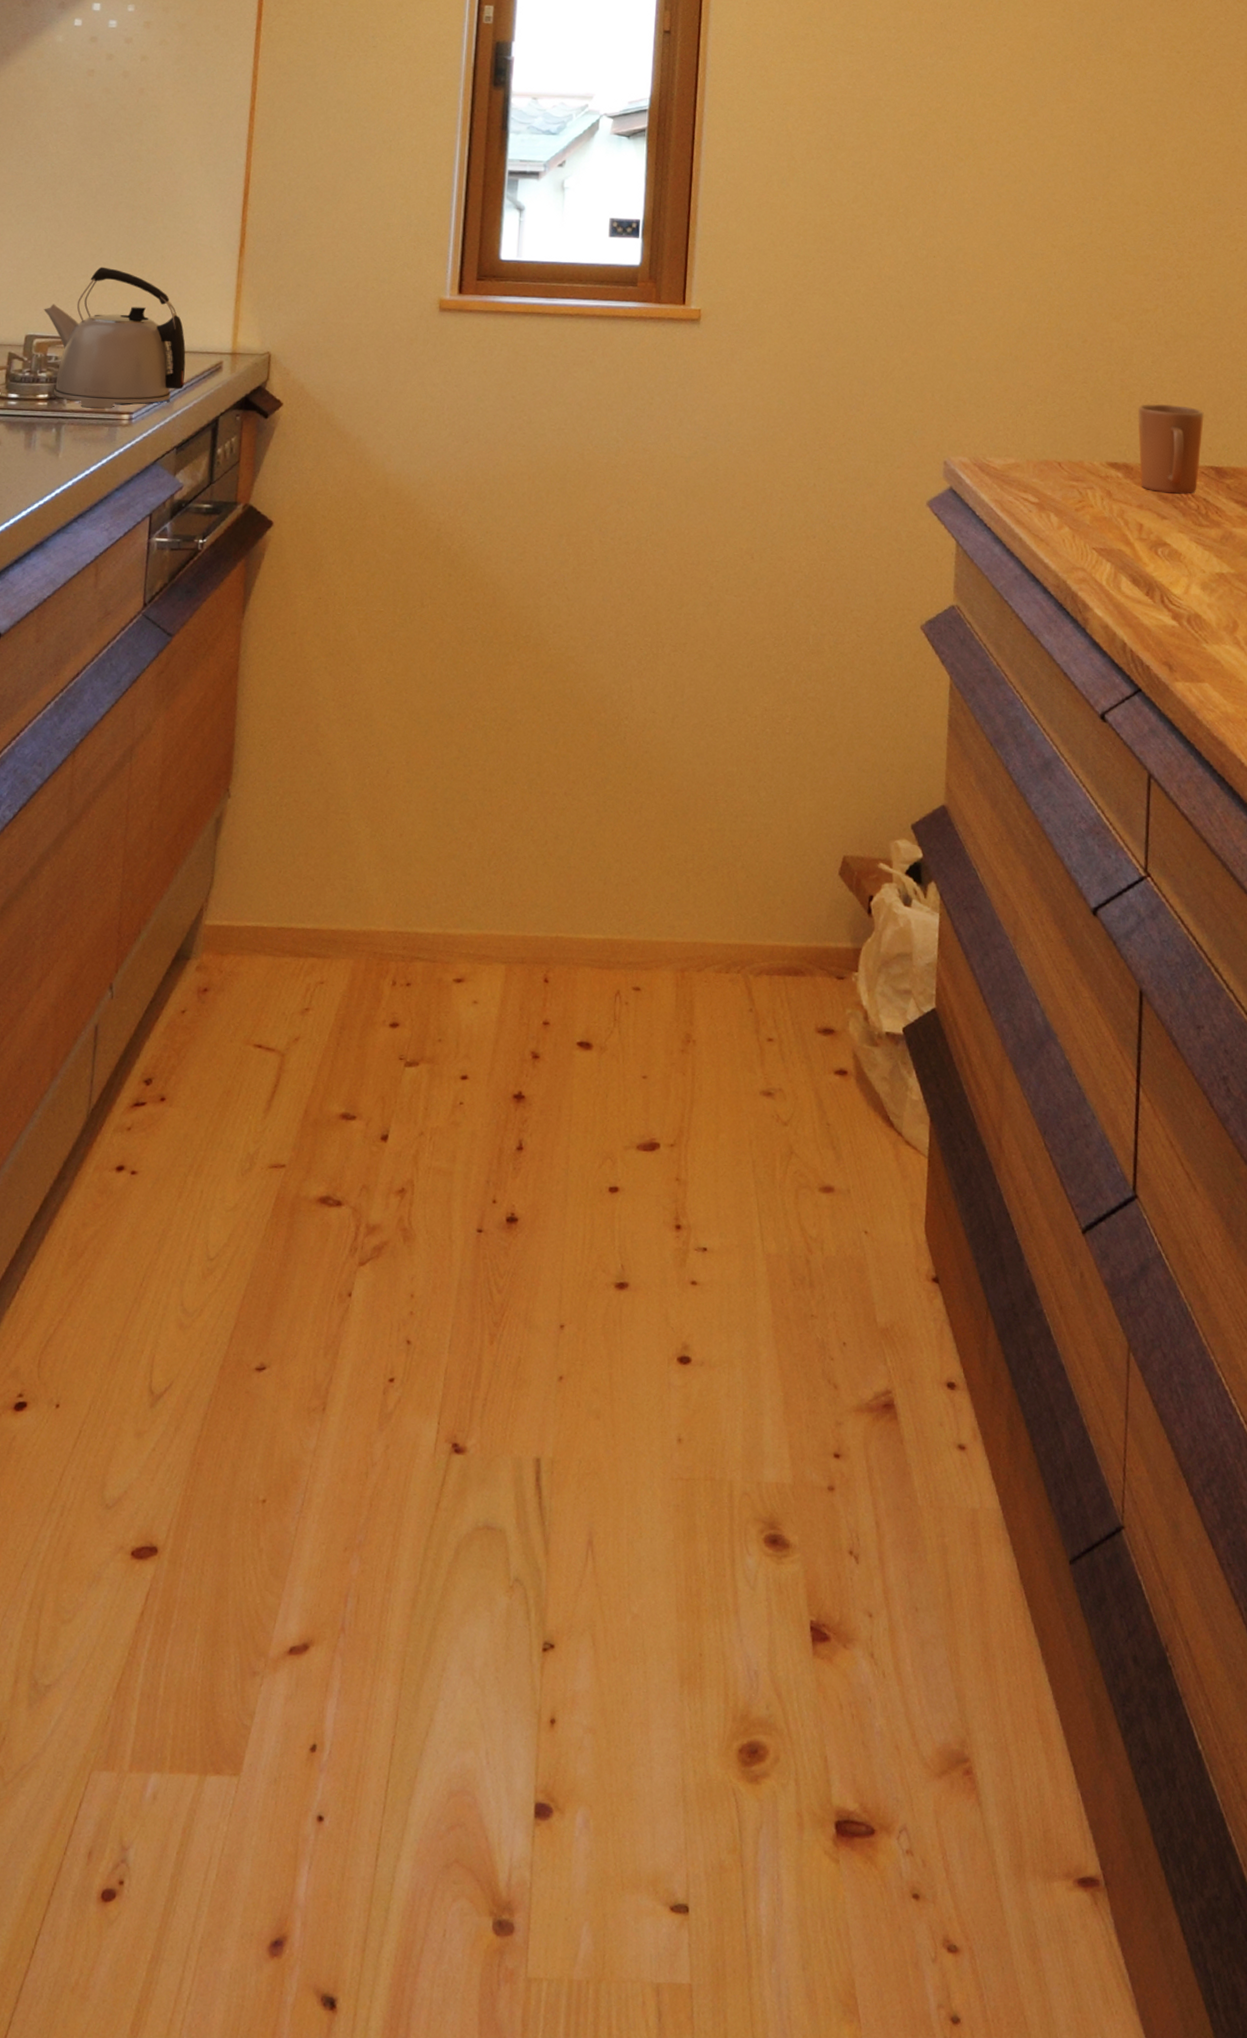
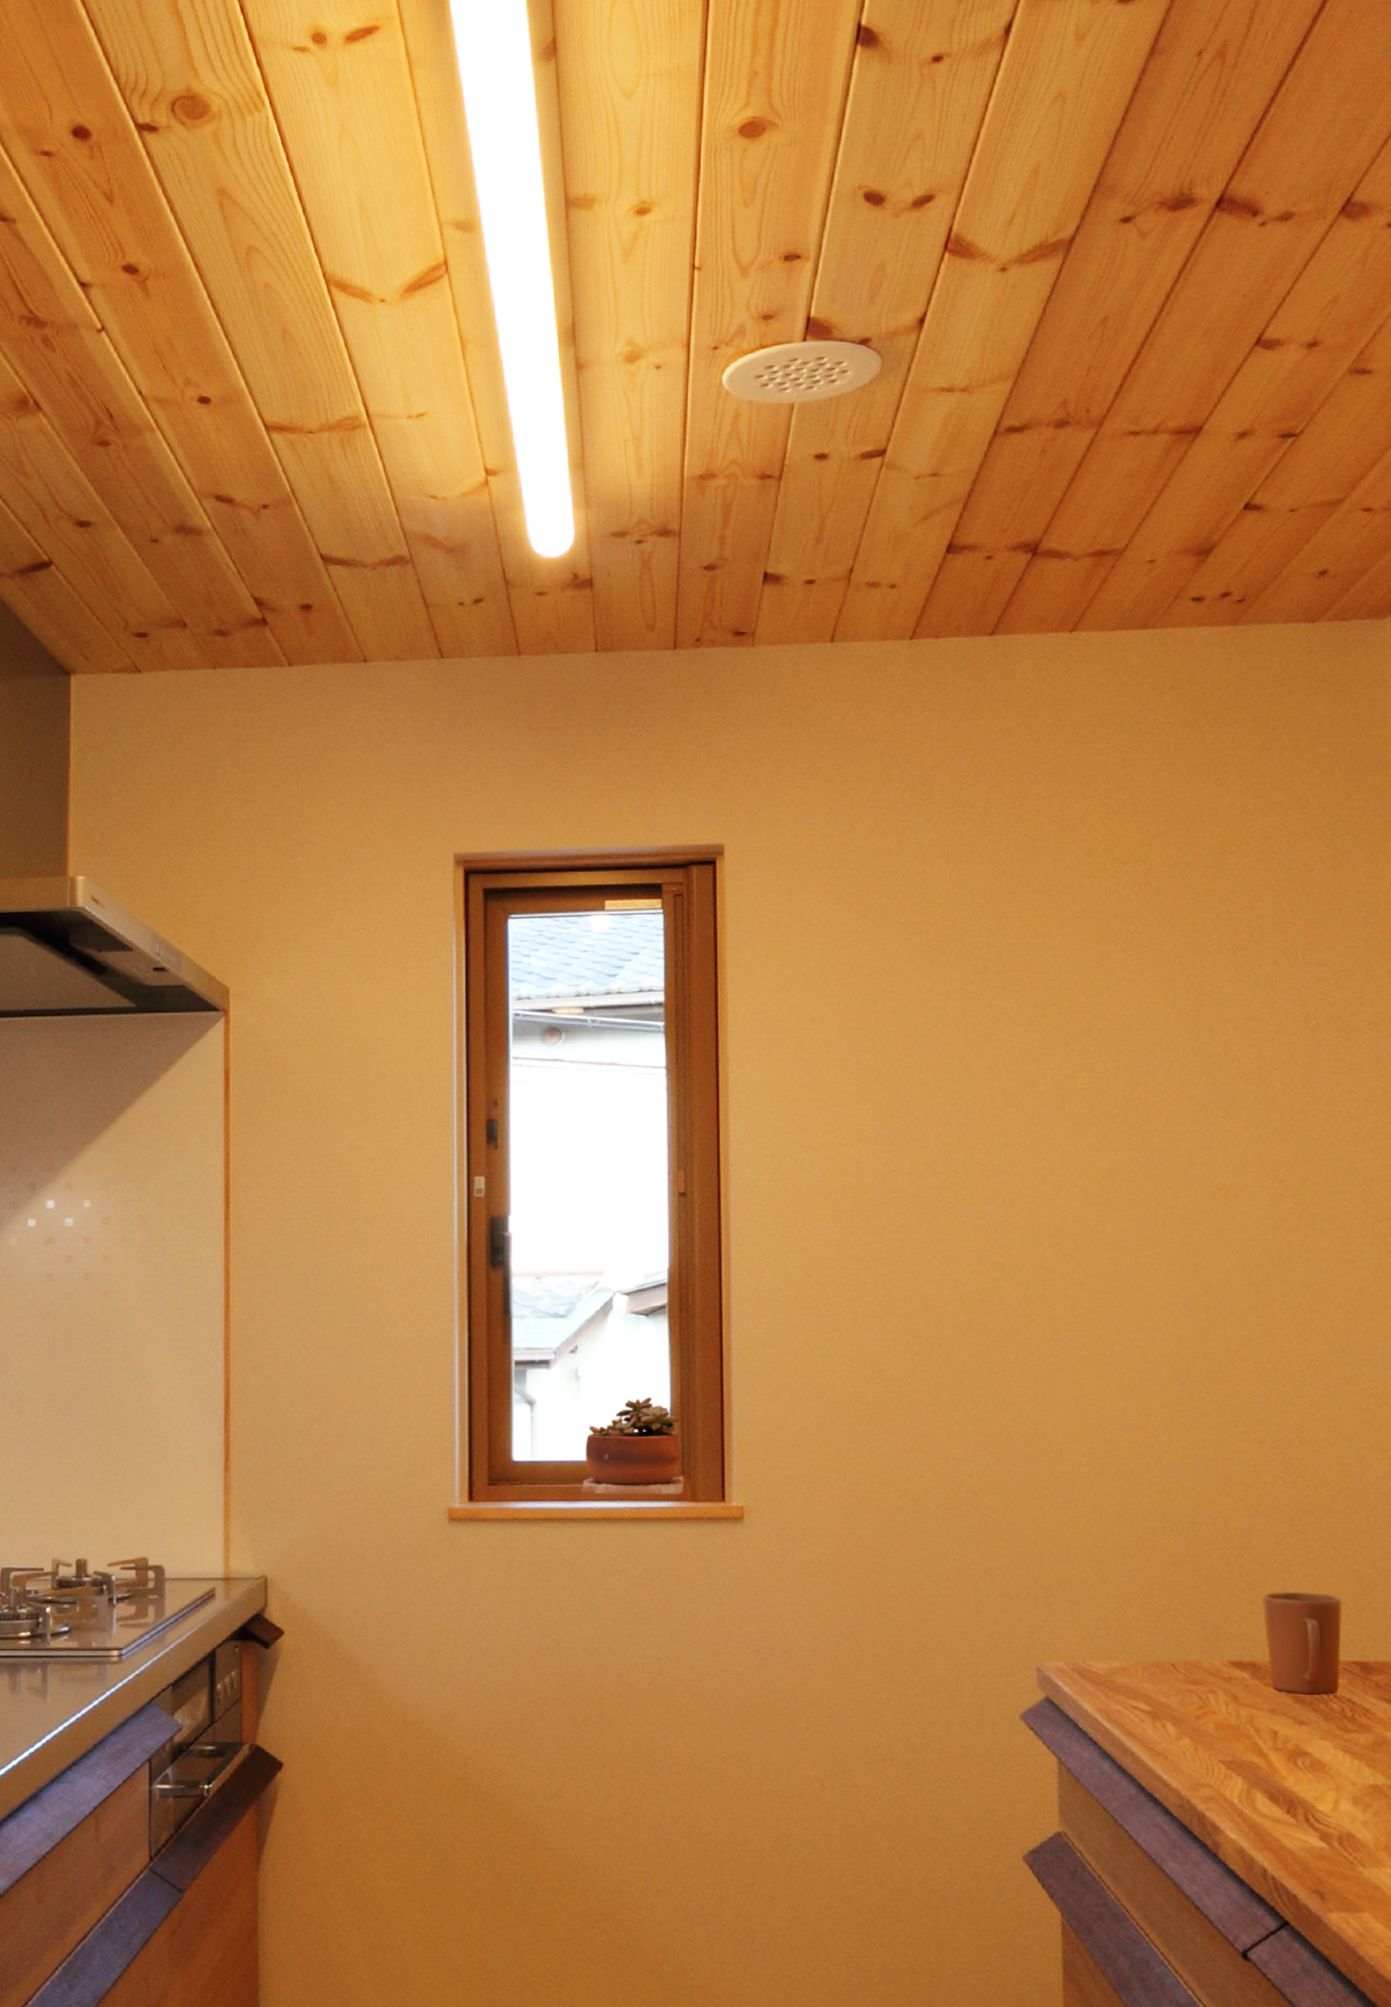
kettle: present [44,266,186,409] -> none [18,1489,176,1645]
succulent plant: none [558,209,651,297] -> present [580,1397,684,1495]

